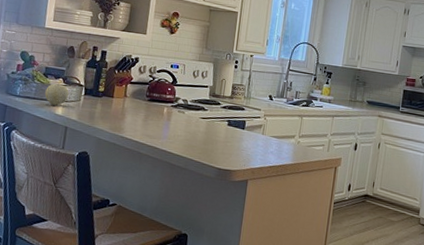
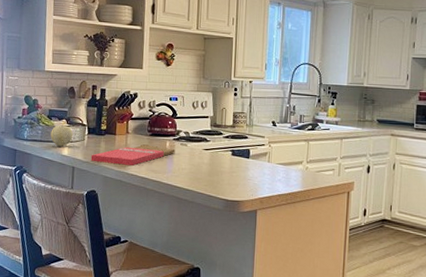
cutting board: none [85,109,172,129] -> present [90,144,175,166]

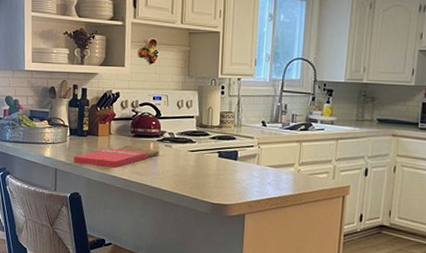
fruit: present [50,125,73,147] -> none [32,126,54,148]

